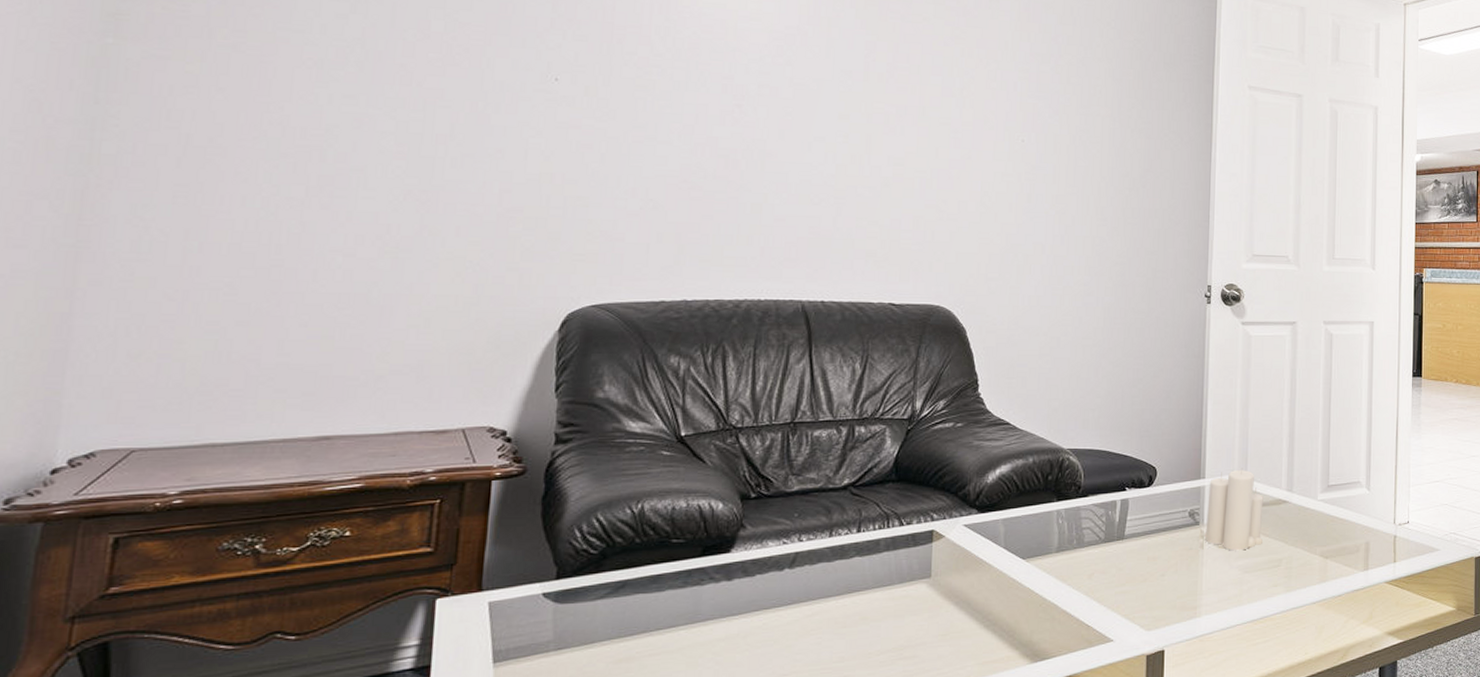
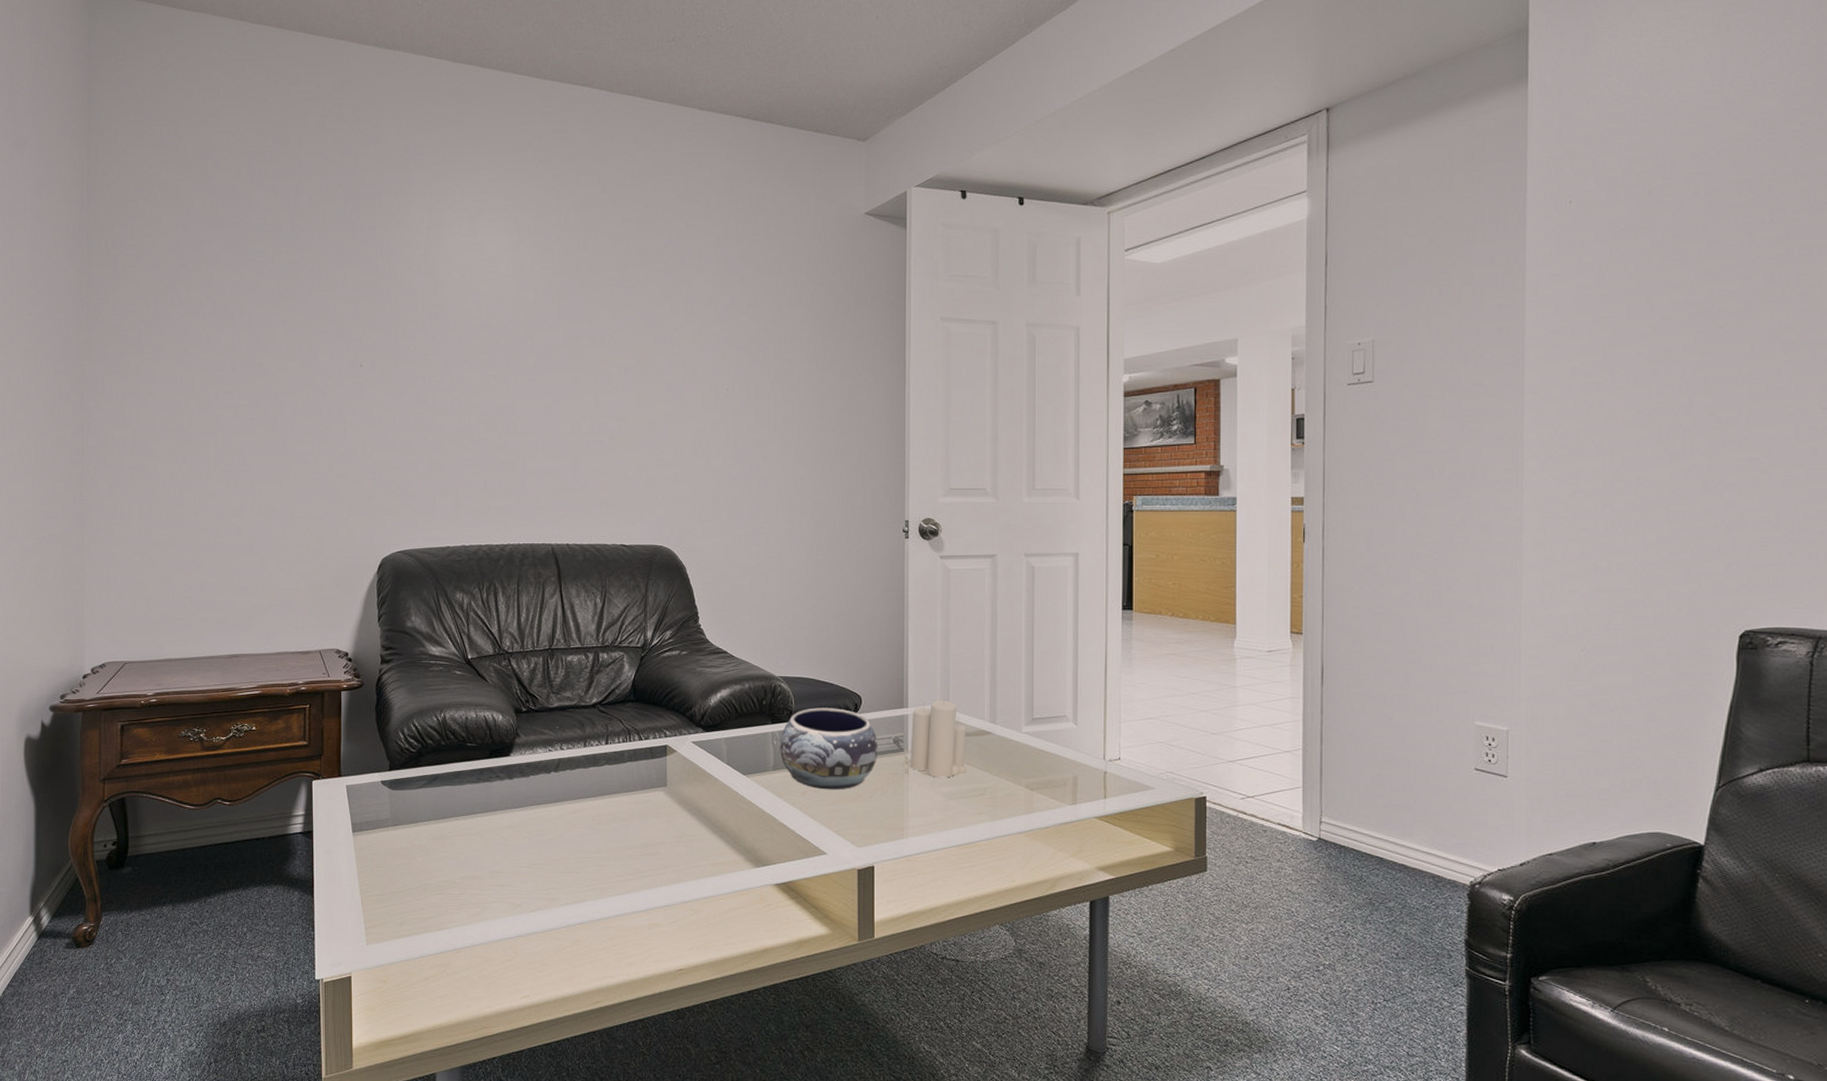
decorative bowl: none [1065,481,1173,571] -> present [780,708,878,790]

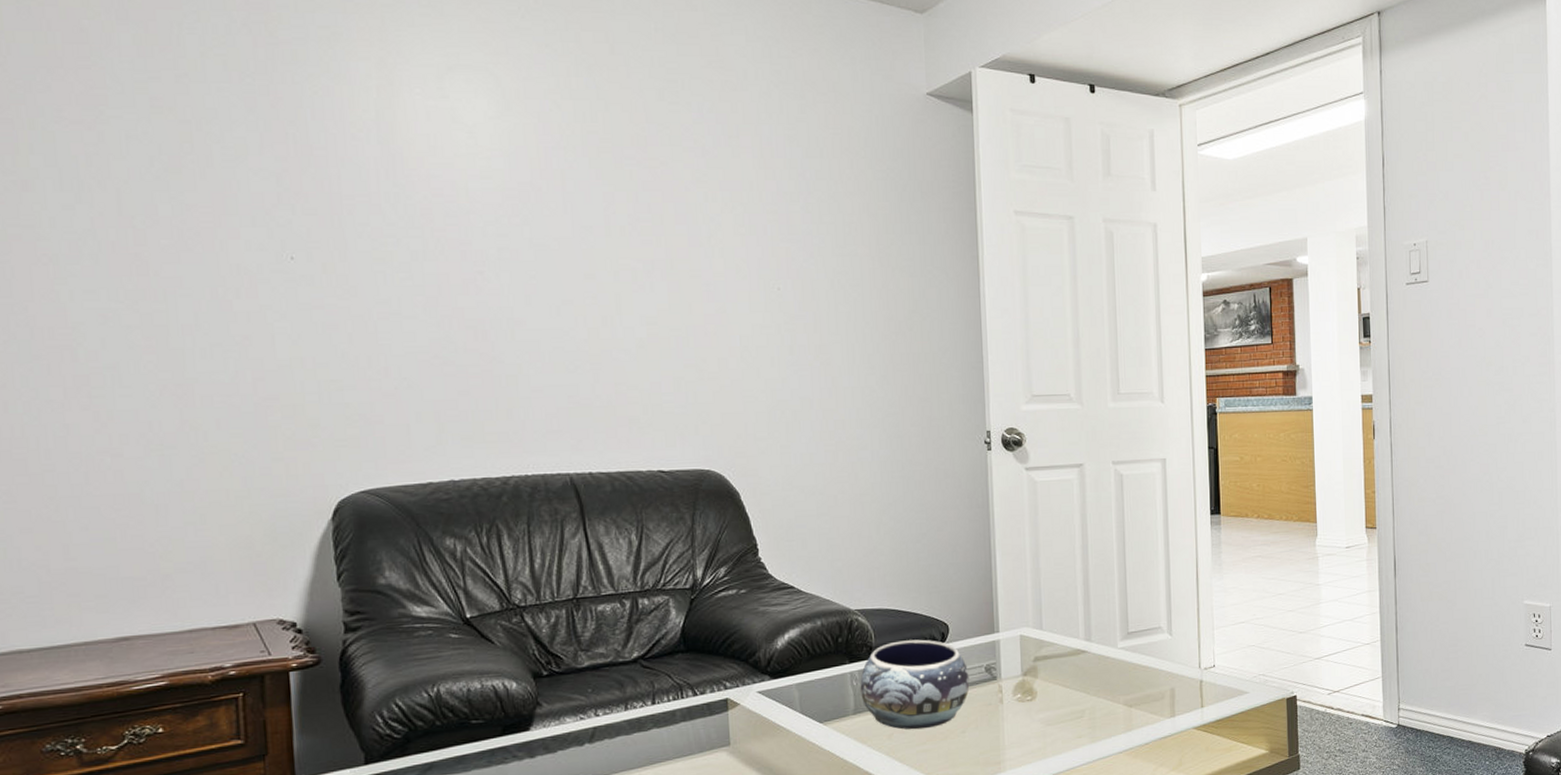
candle: present [909,698,966,778] -> none [1002,619,1063,704]

